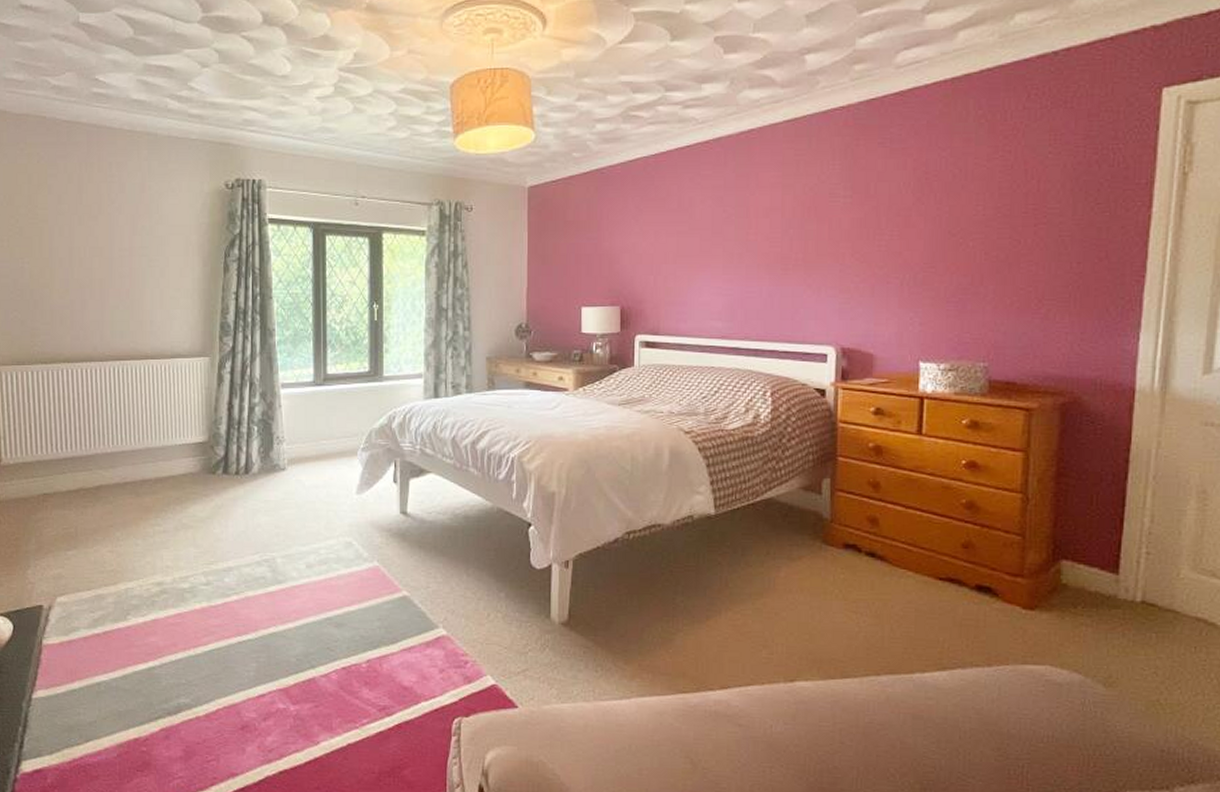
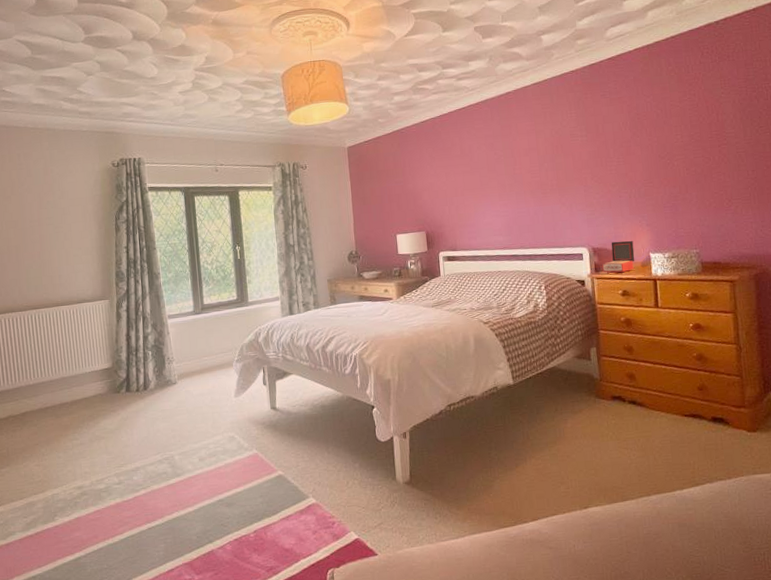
jewelry box: none [850,342,899,386] -> present [602,240,635,274]

